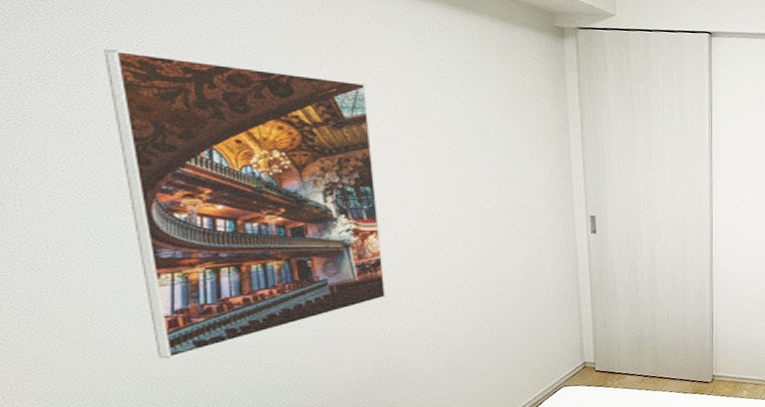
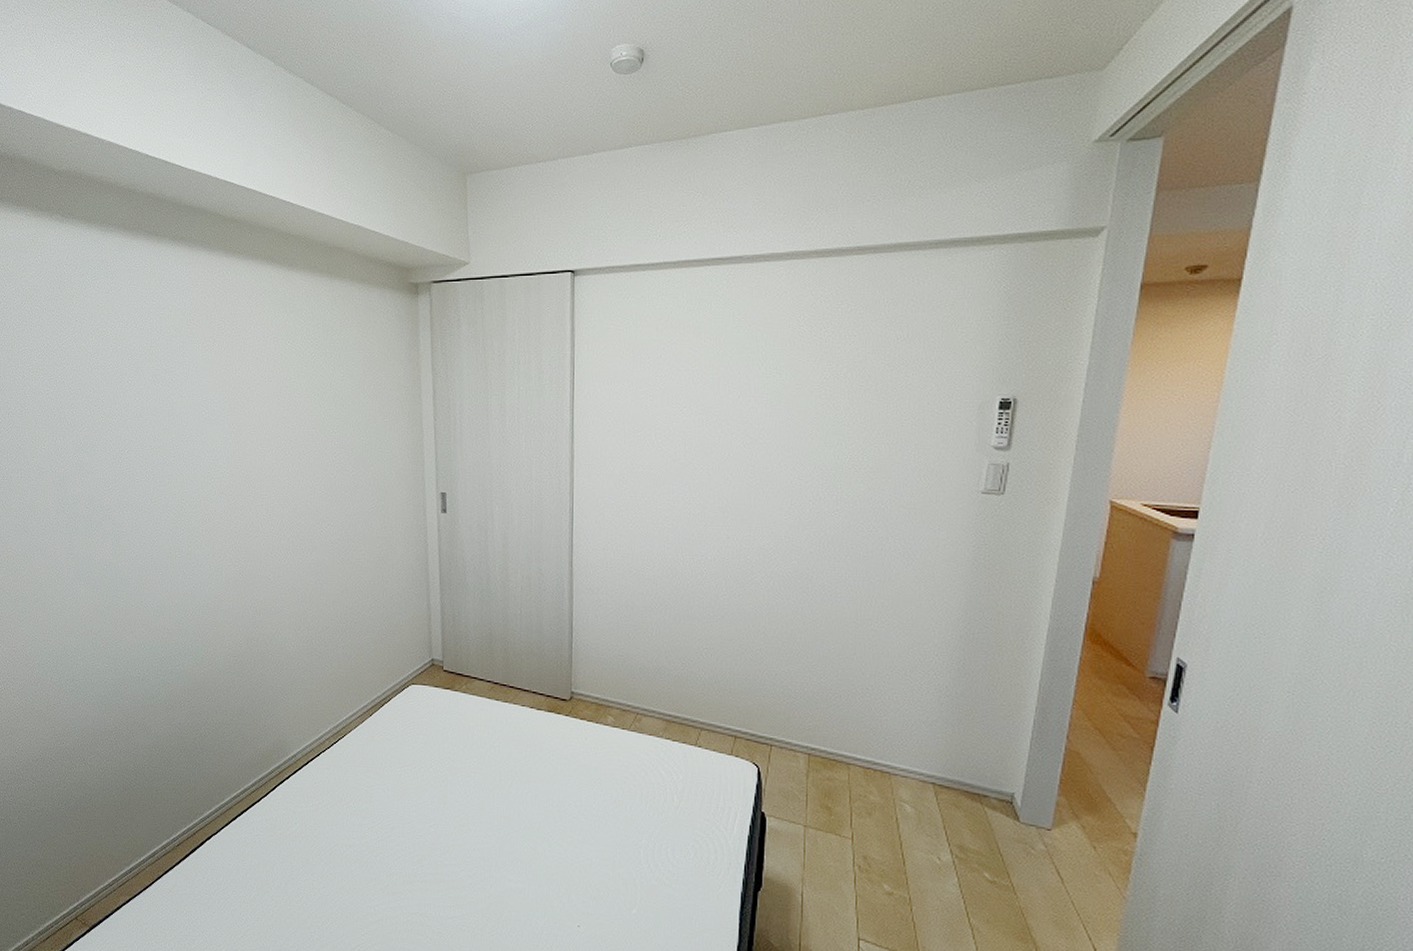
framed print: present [104,49,387,359] -> none [71,343,259,617]

